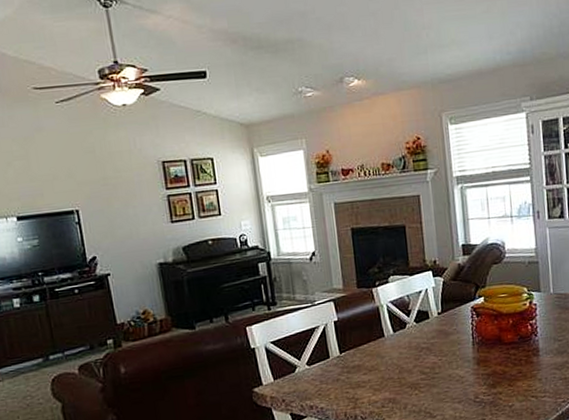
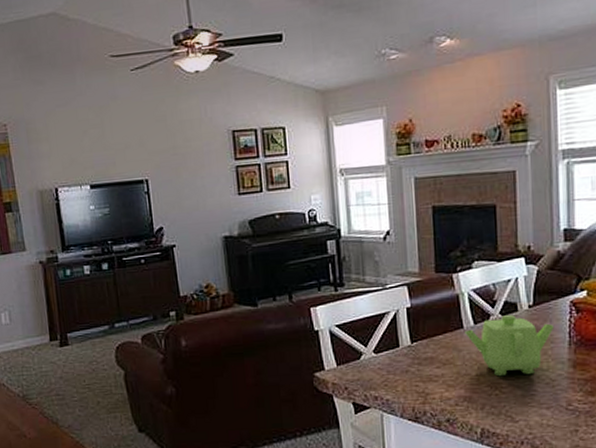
teapot: none [386,322,460,378] -> present [465,315,555,377]

